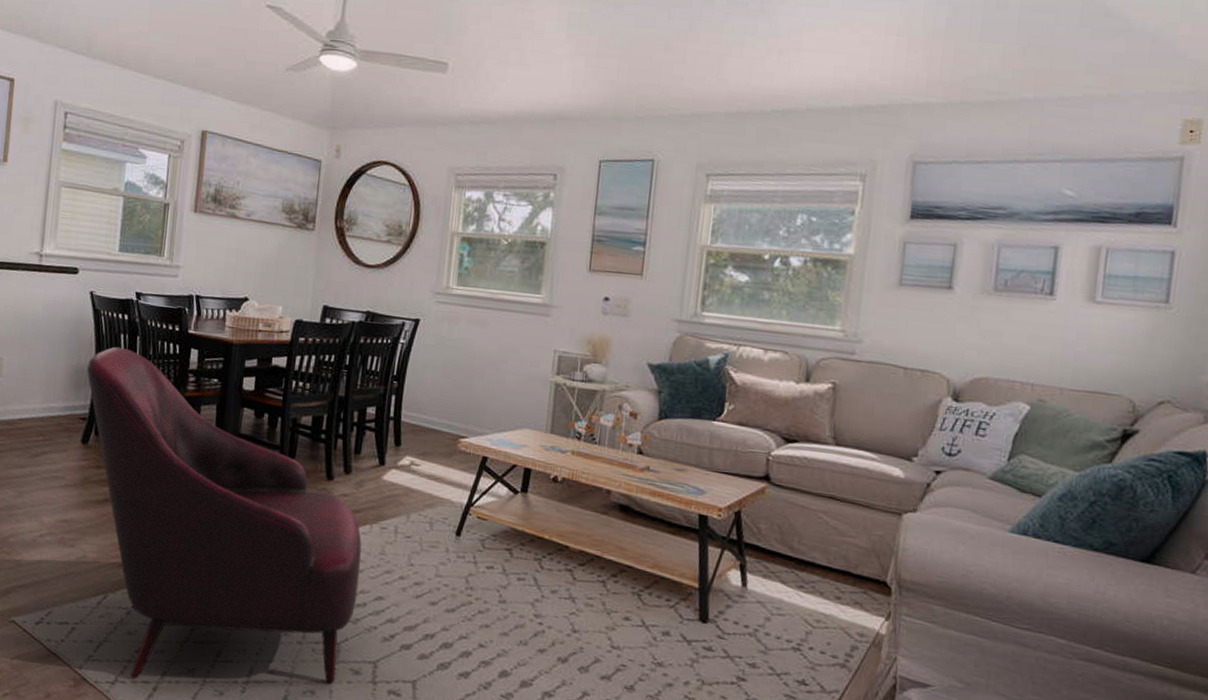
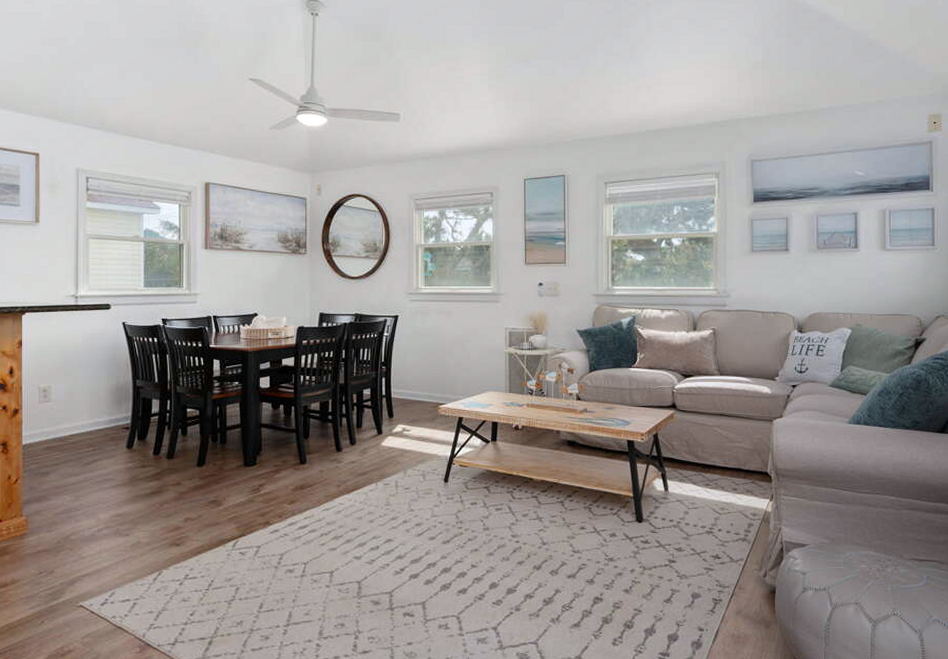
armchair: present [87,346,362,685] -> none [126,365,371,639]

